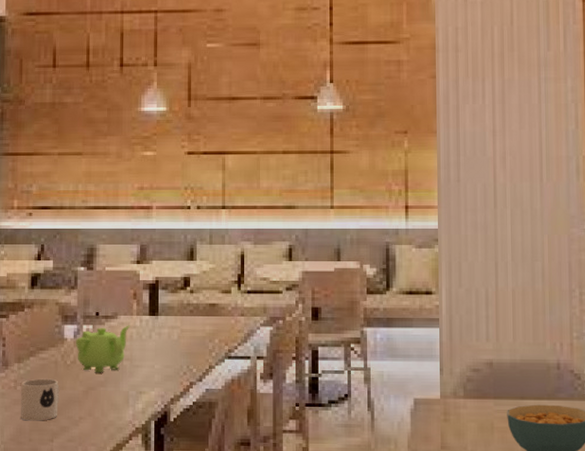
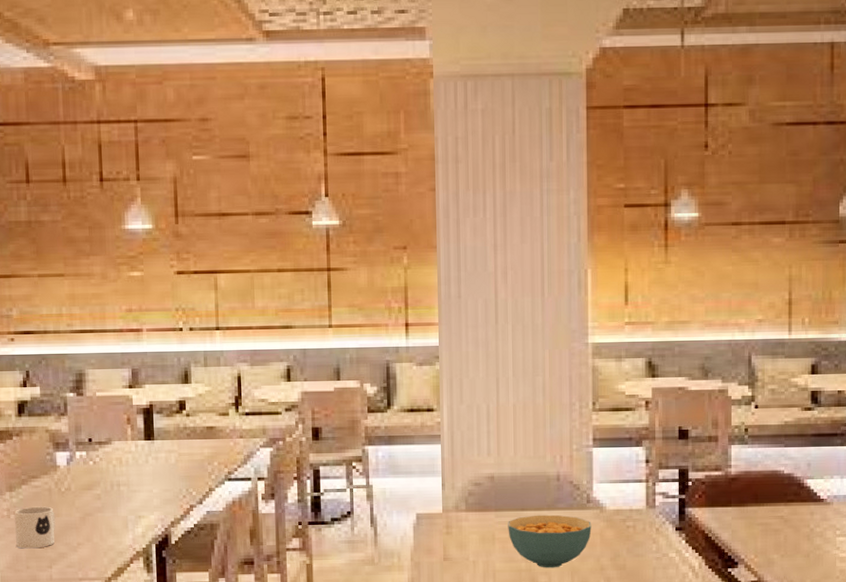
teapot: present [76,325,130,372] -> none [69,450,126,498]

